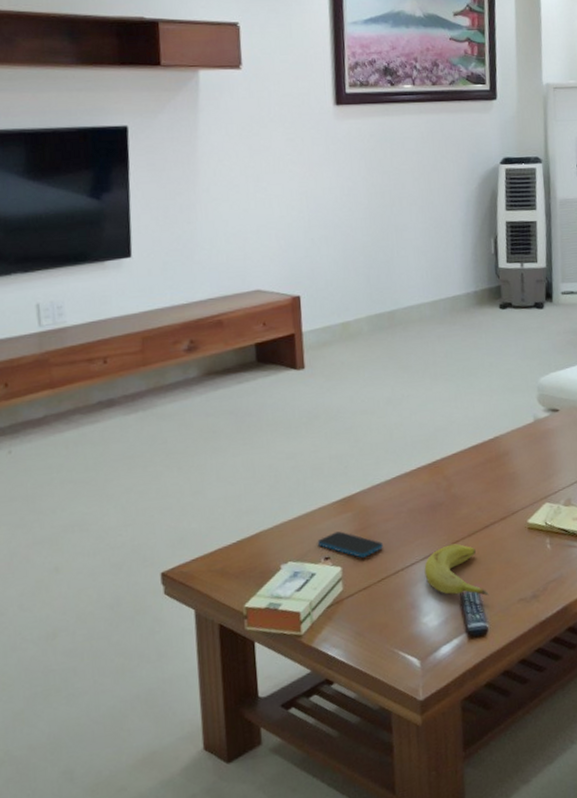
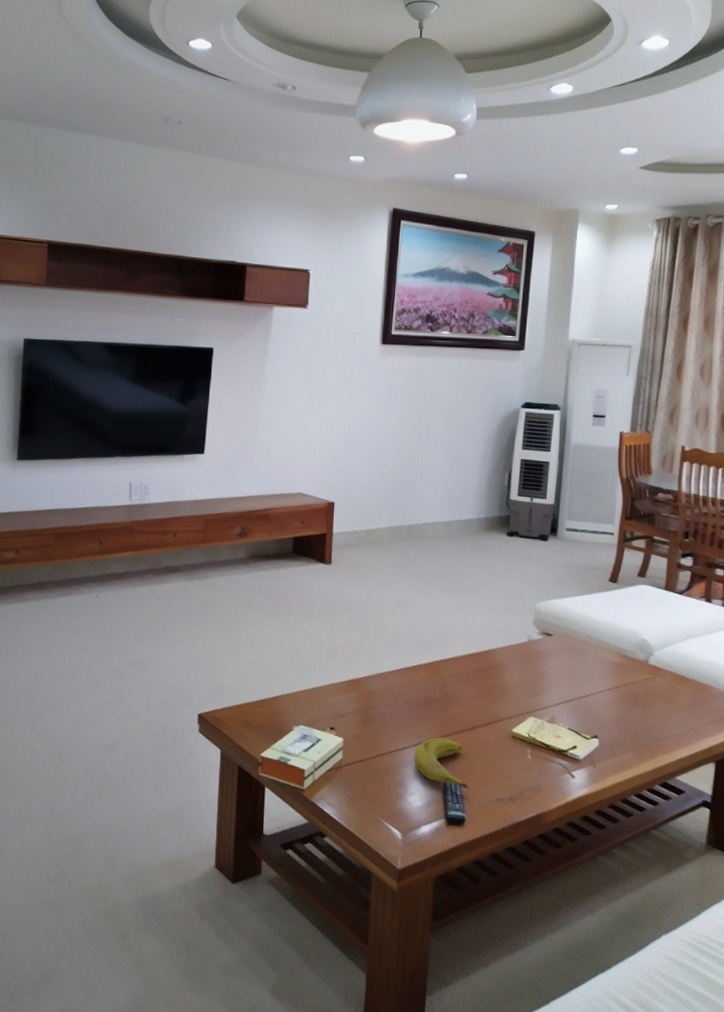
smartphone: present [317,531,383,558] -> none [325,707,381,734]

